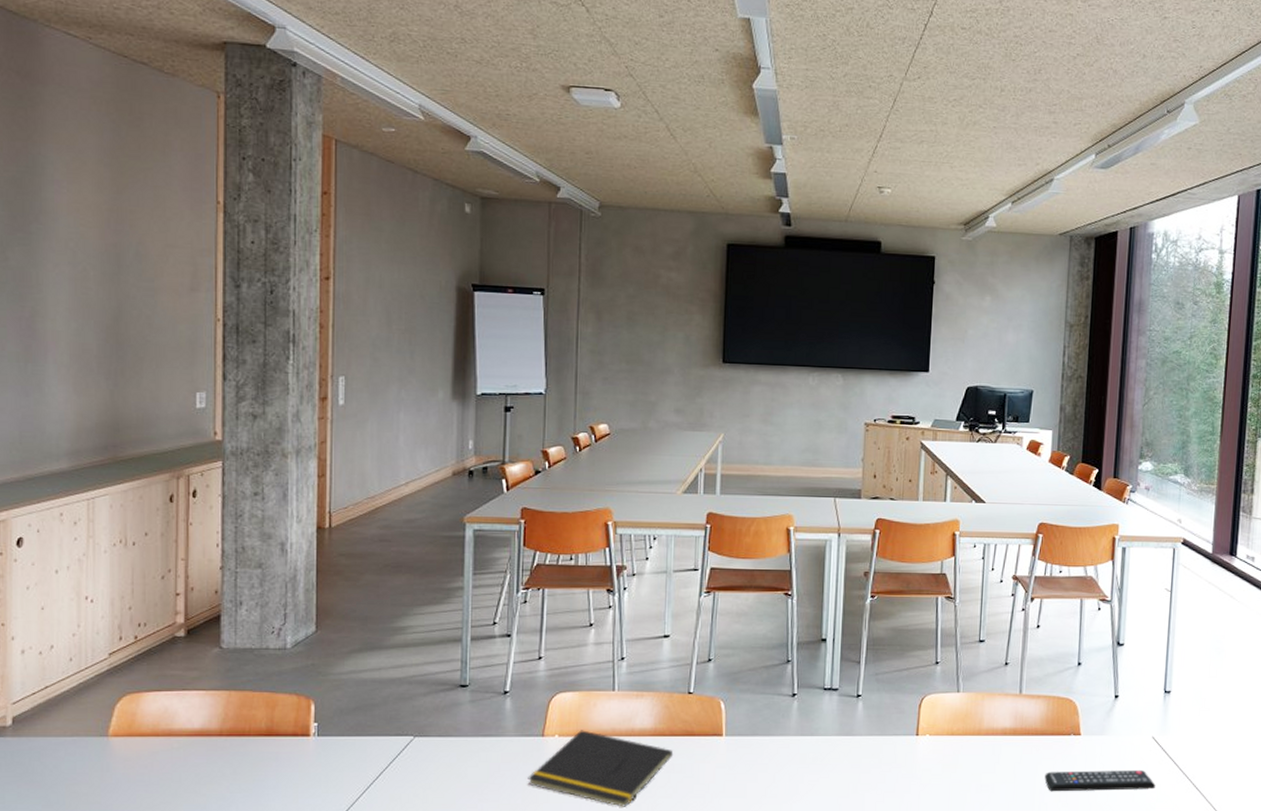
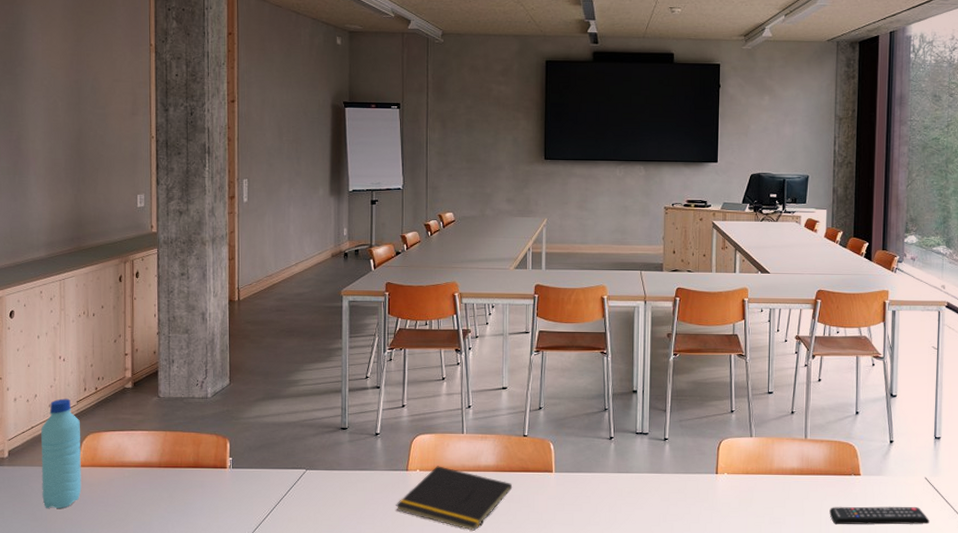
water bottle: none [58,650,114,790] -> present [41,398,82,508]

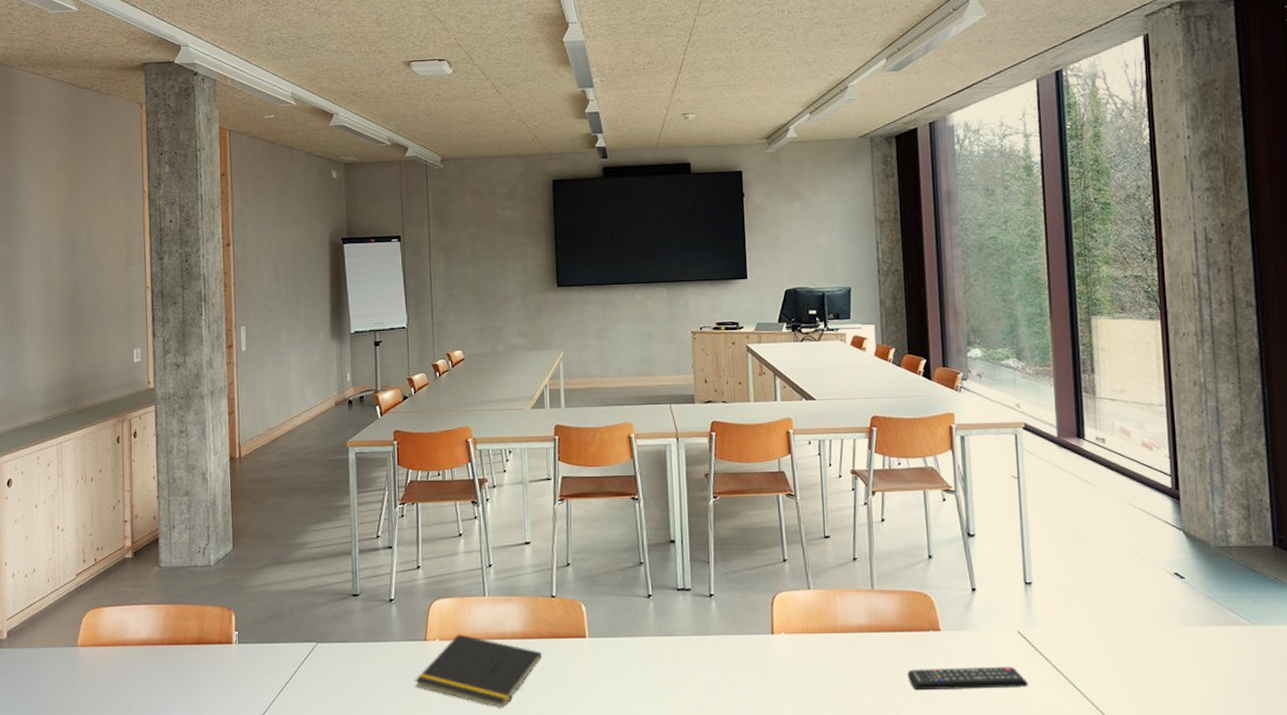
water bottle: present [41,398,82,508] -> none [40,572,82,694]

